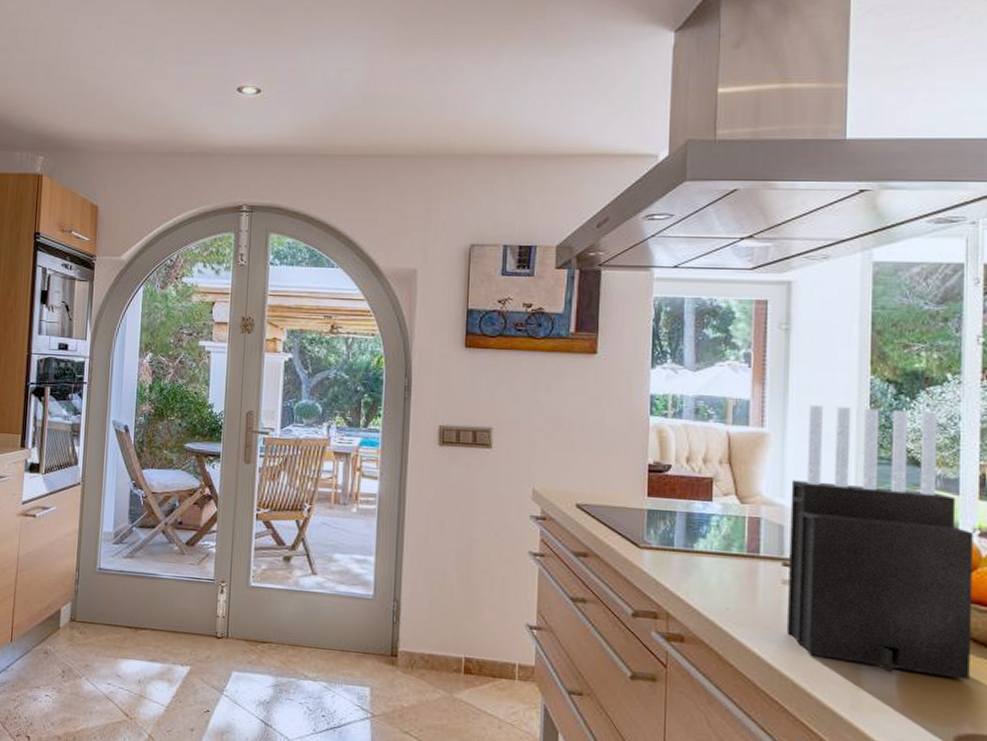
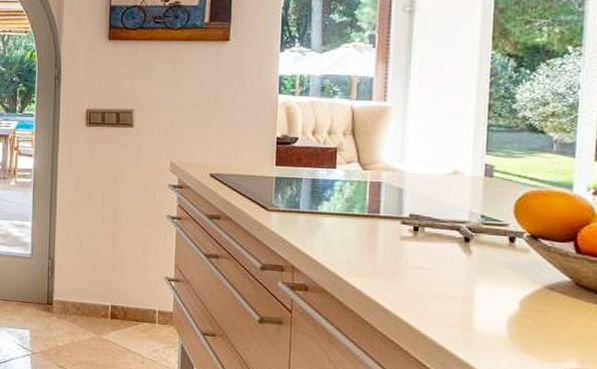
knife block: present [786,405,973,680] -> none [403,80,588,323]

